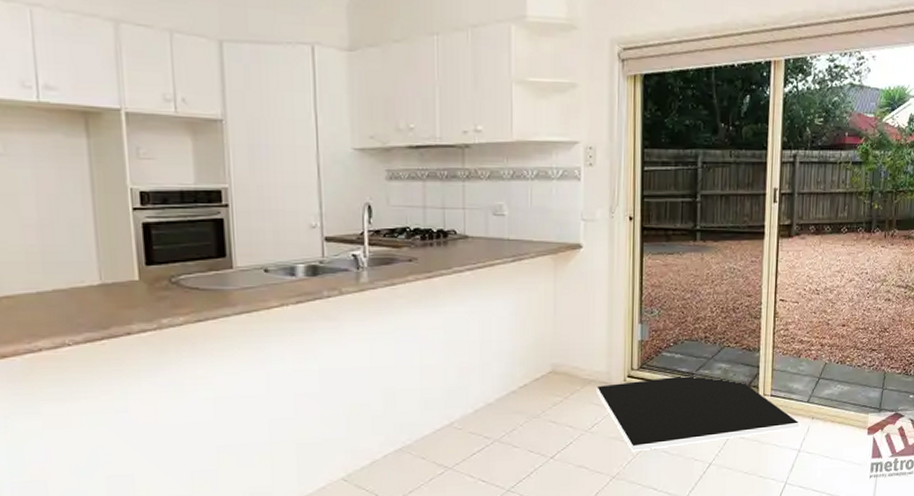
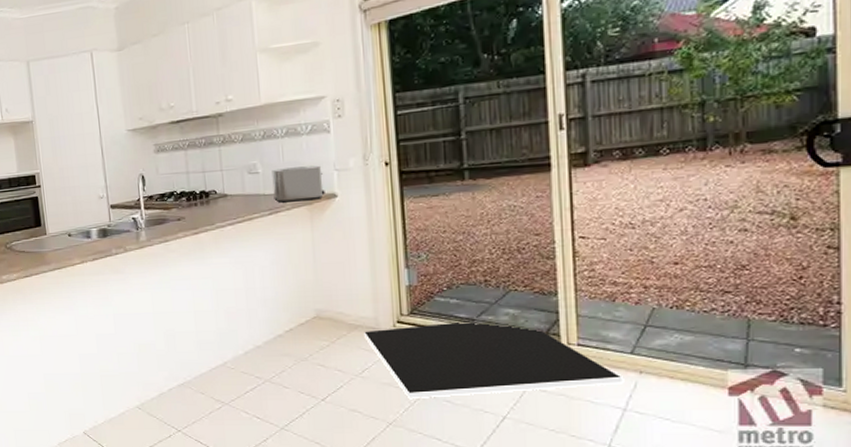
toaster: none [518,213,571,250] -> present [272,165,325,203]

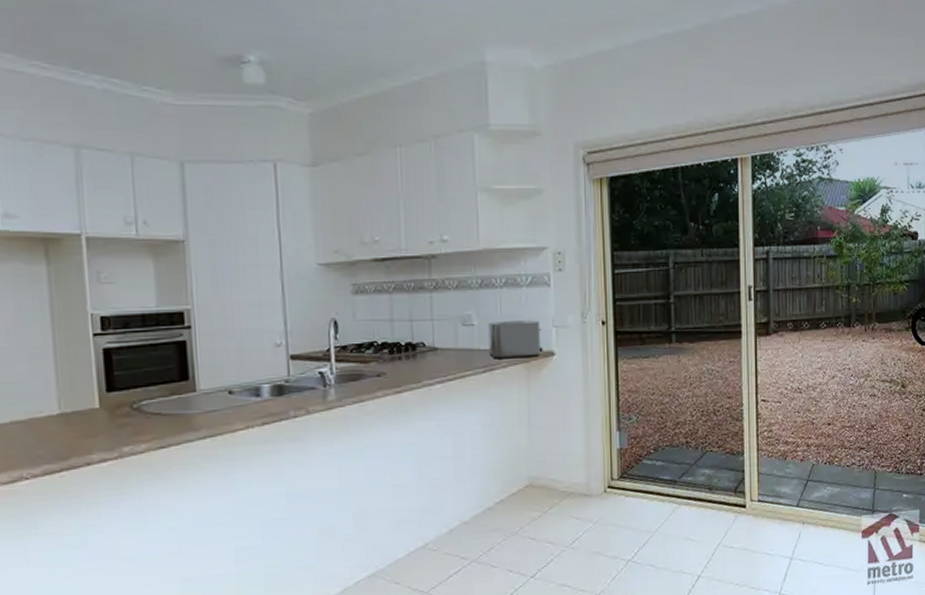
door mat: present [364,321,623,398] -> none [576,483,790,566]

